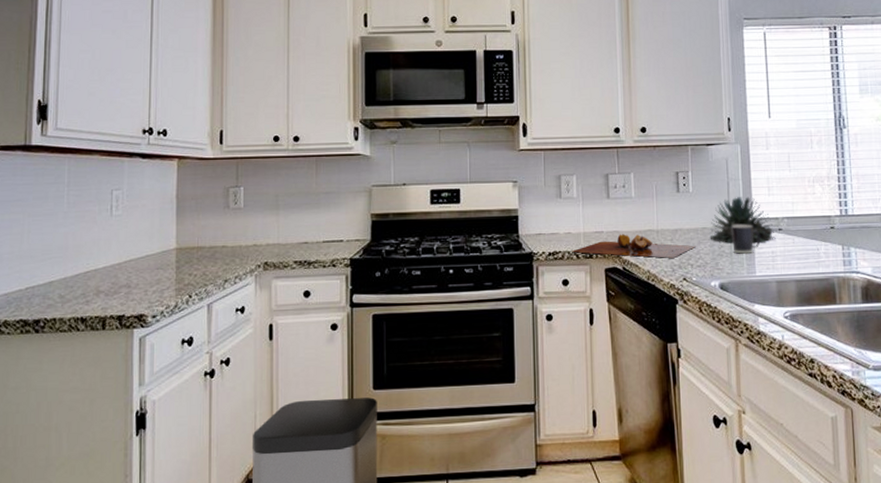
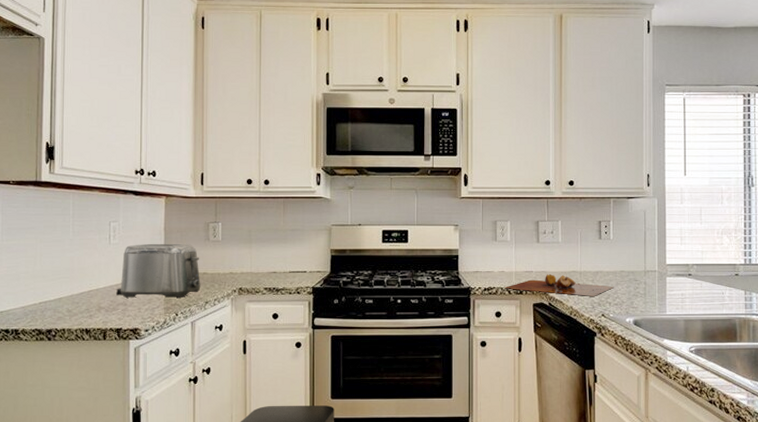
toaster: none [117,213,219,279] -> present [115,244,201,298]
succulent plant: present [711,197,776,244] -> none [628,245,685,286]
mug: present [730,224,761,254] -> none [645,269,672,295]

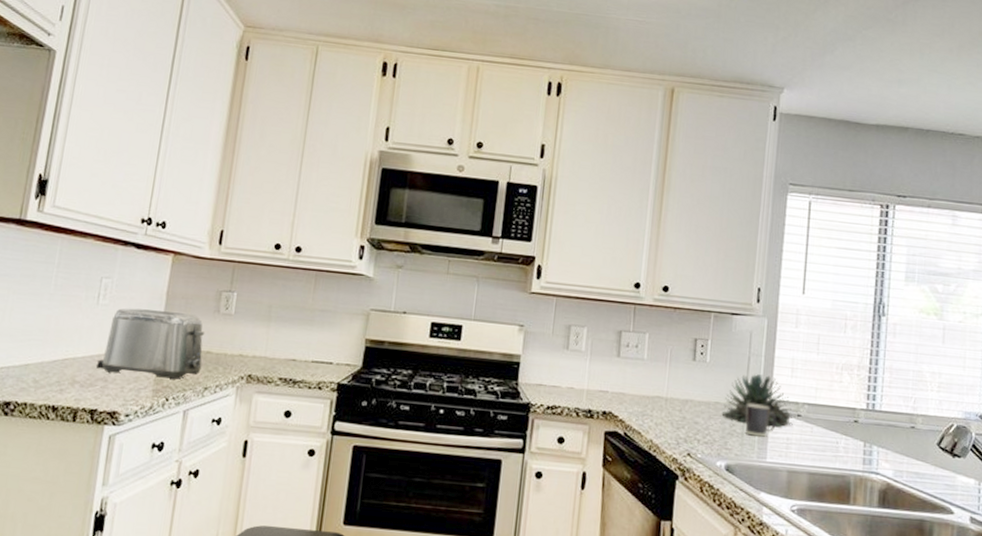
cutting board: present [503,274,614,296] -> none [570,397,705,430]
succulent plant: none [628,245,685,286] -> present [723,374,793,428]
mug: none [645,269,672,295] -> present [745,403,777,437]

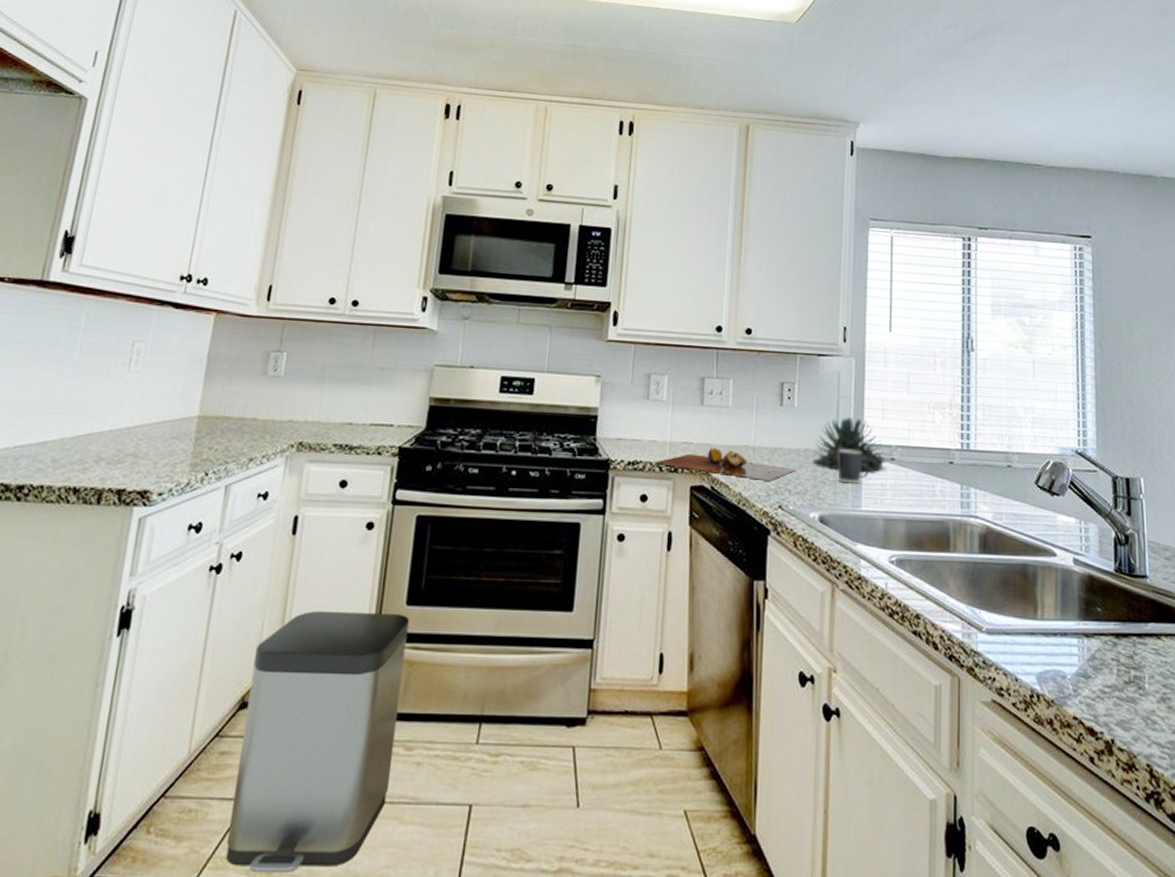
toaster: present [95,308,205,379] -> none [125,374,251,451]
cutting board: none [570,397,705,430] -> present [653,447,796,481]

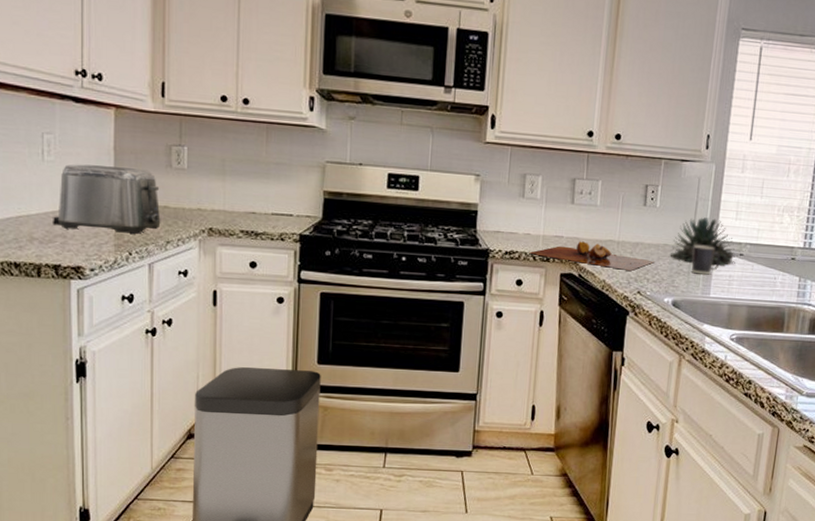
toaster: none [125,374,251,451] -> present [52,164,161,234]

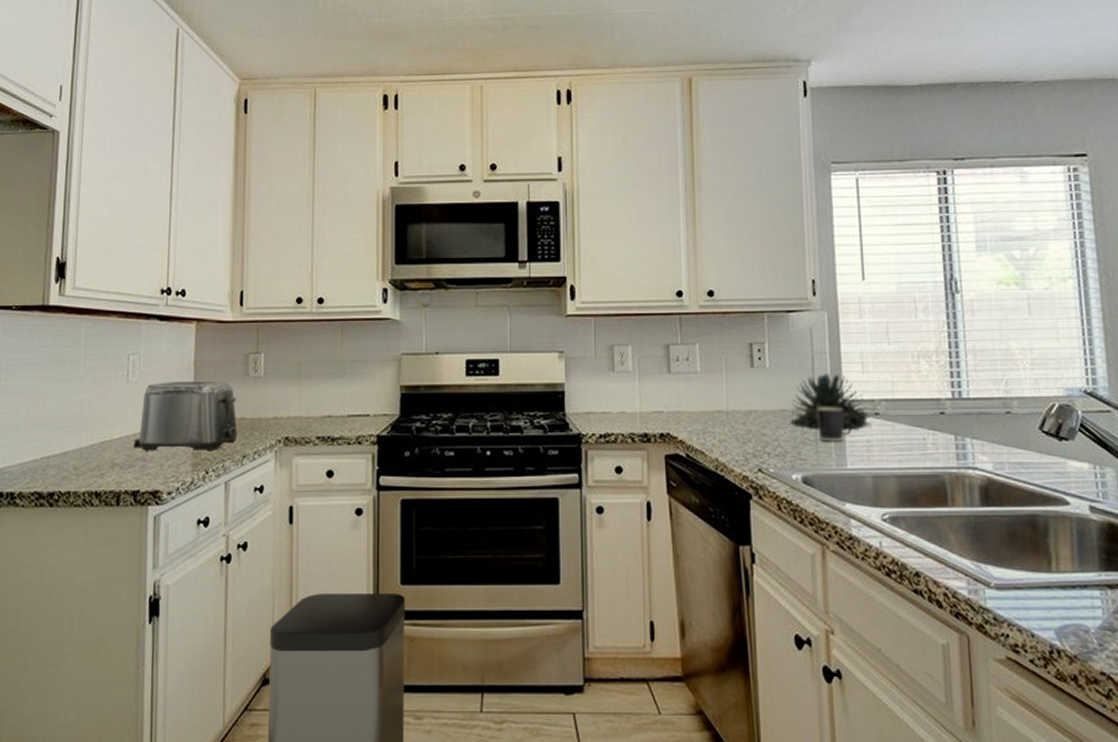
cutting board: present [528,241,655,271] -> none [625,415,773,445]

